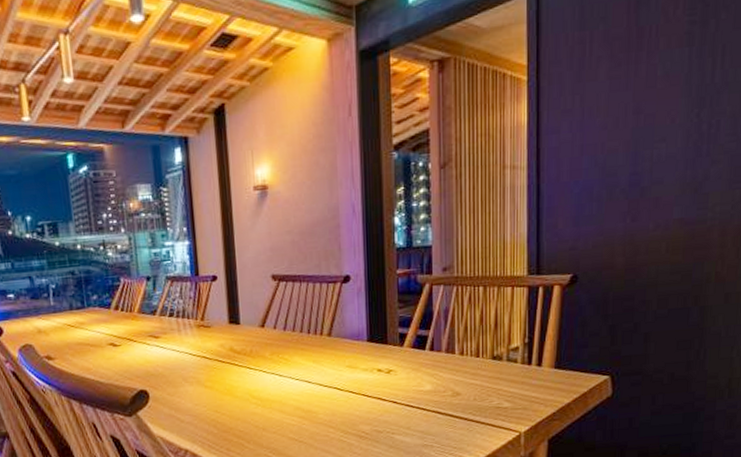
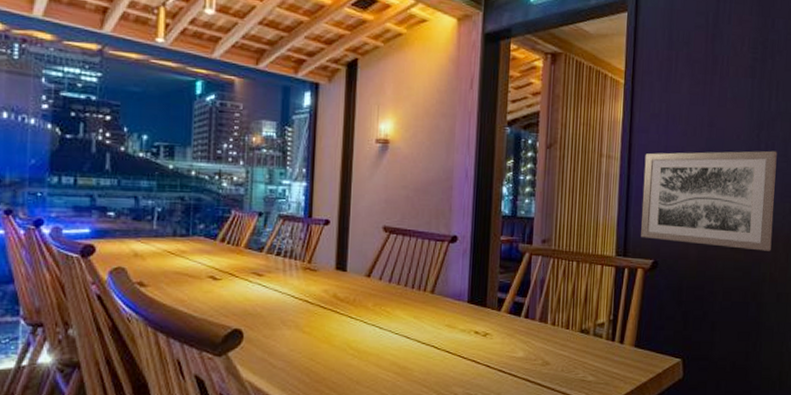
wall art: none [555,130,724,252] -> present [641,150,777,251]

